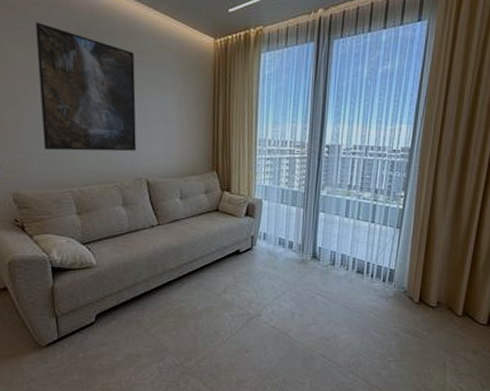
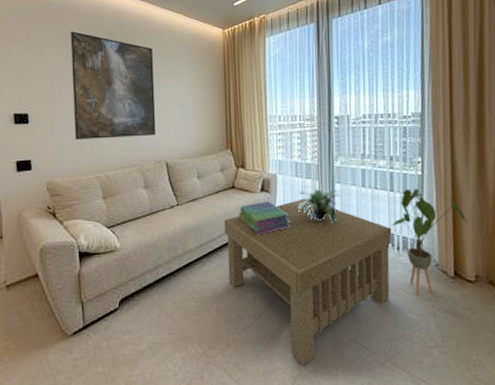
coffee table: none [205,225,368,376] -> present [224,198,392,366]
stack of books: none [220,226,273,258] -> present [238,201,291,235]
potted plant: none [280,216,324,250] -> present [297,189,341,223]
house plant: none [369,221,438,318] -> present [392,189,468,295]

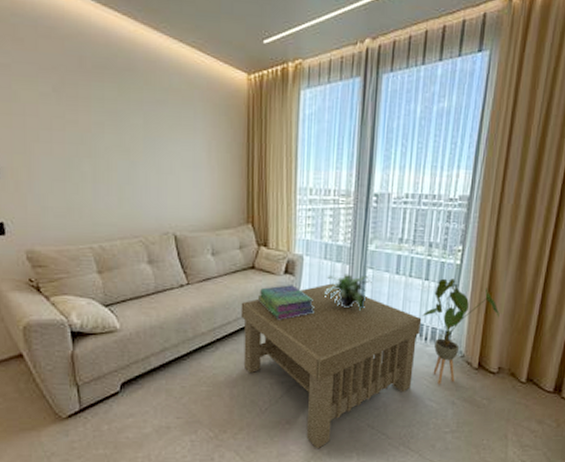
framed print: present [70,31,157,141] -> none [47,58,163,203]

